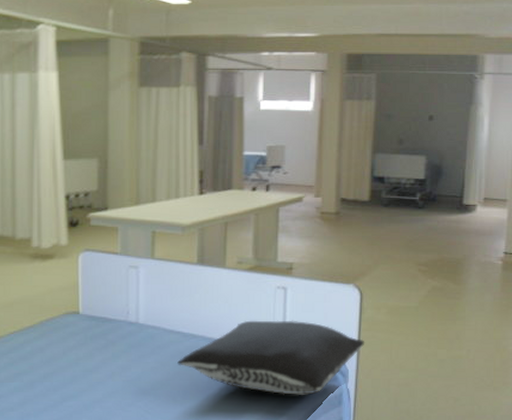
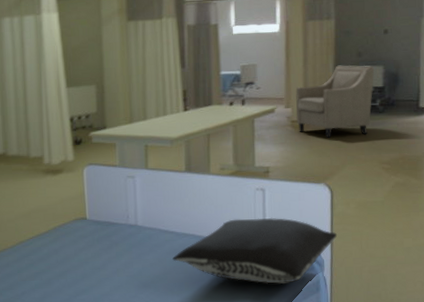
chair: none [326,152,415,233] -> present [295,65,374,138]

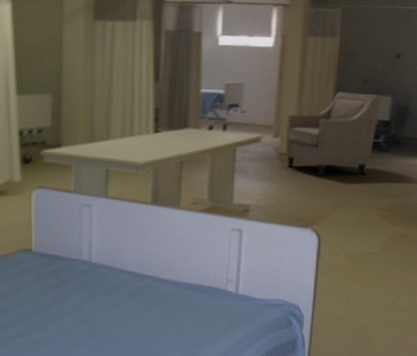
pillow: present [173,217,338,284] -> none [130,262,322,339]

